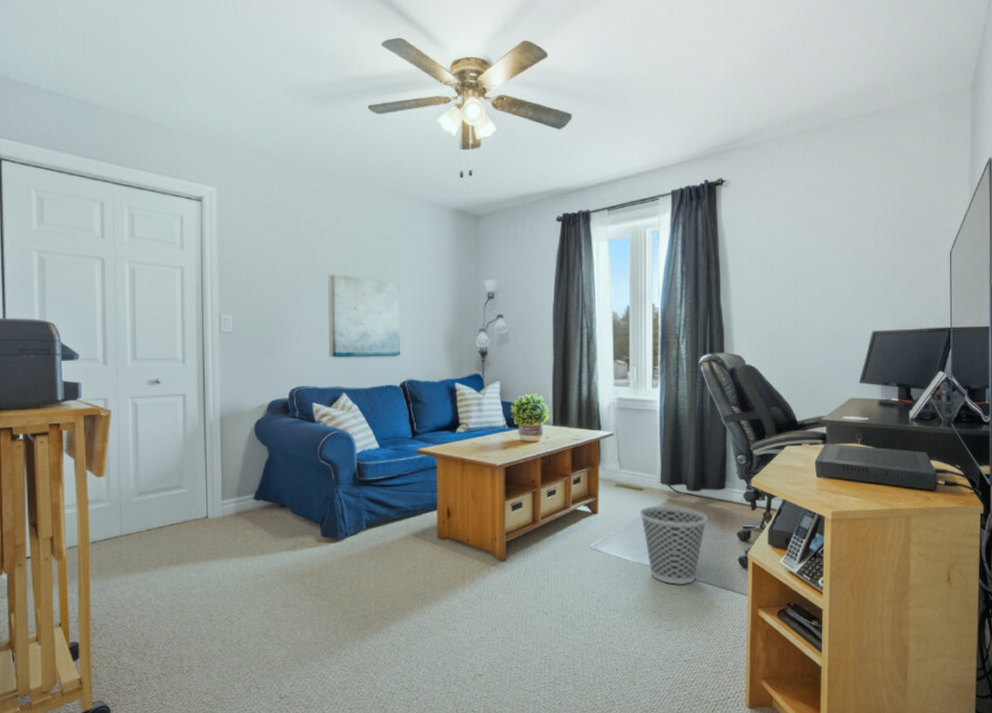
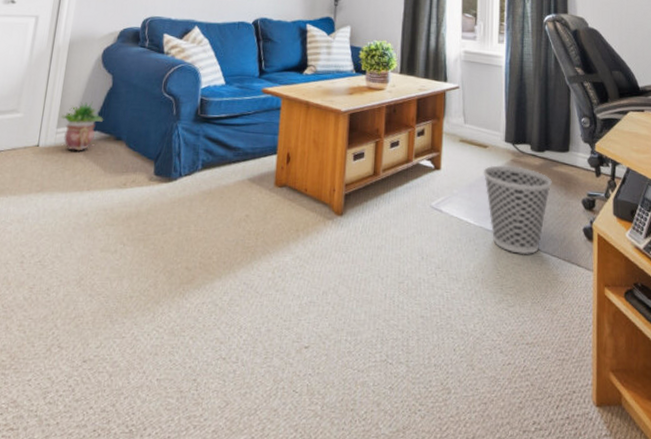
potted plant: none [224,473,266,520] -> present [61,101,104,151]

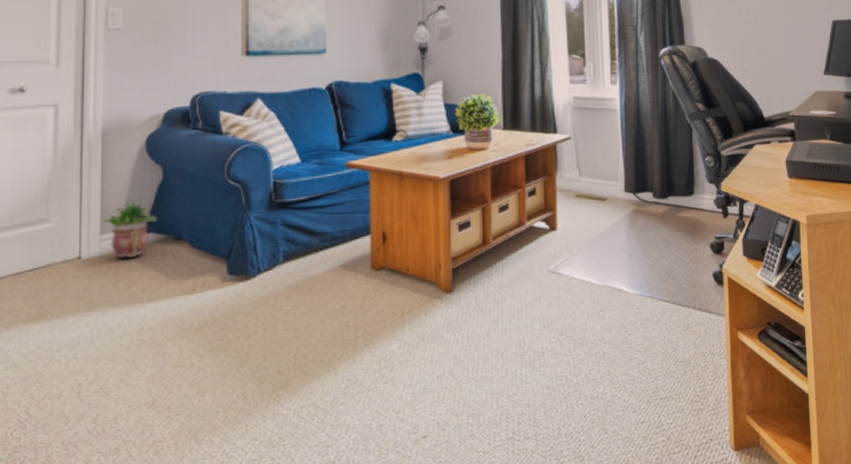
wastebasket: present [483,165,552,255] -> none [603,217,678,309]

